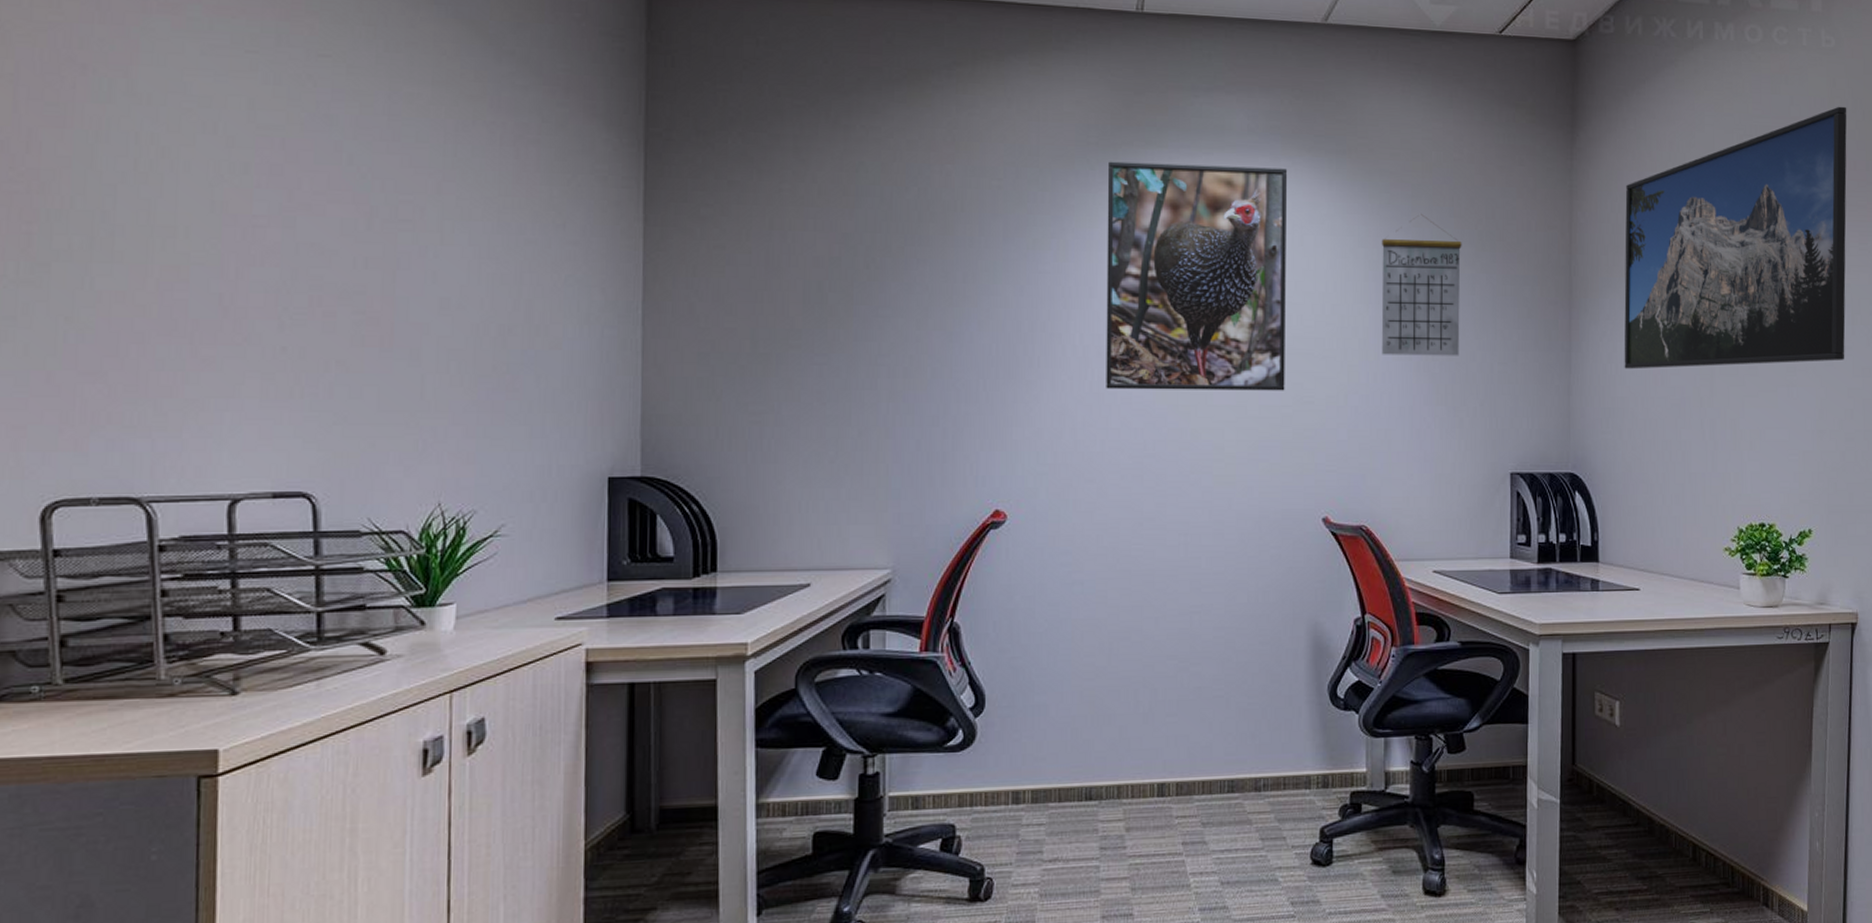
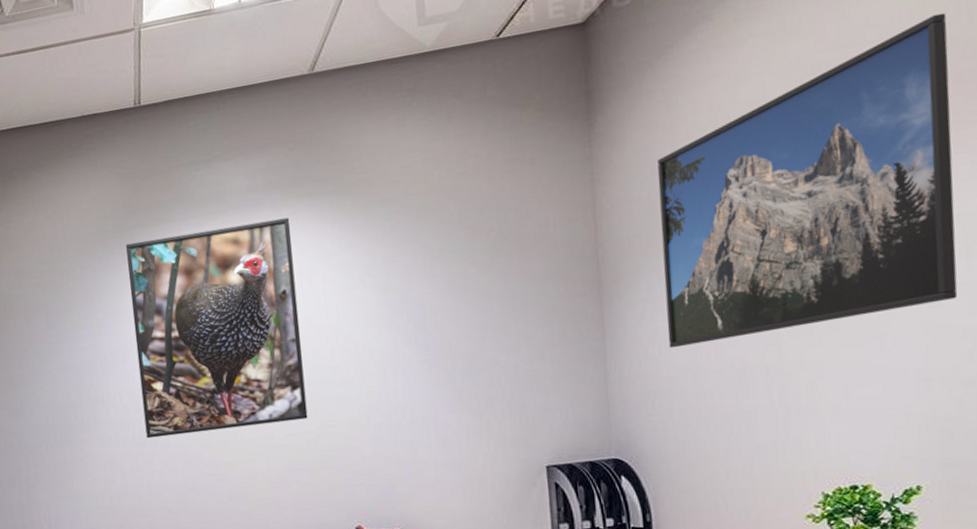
calendar: present [1381,214,1462,356] -> none [389,233,481,373]

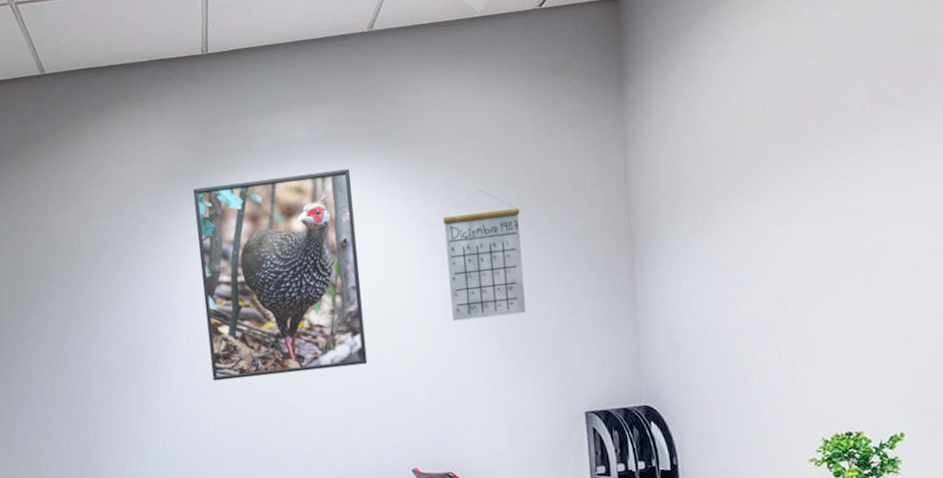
calendar: none [389,233,481,373] -> present [442,189,526,321]
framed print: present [657,12,958,349] -> none [681,8,932,304]

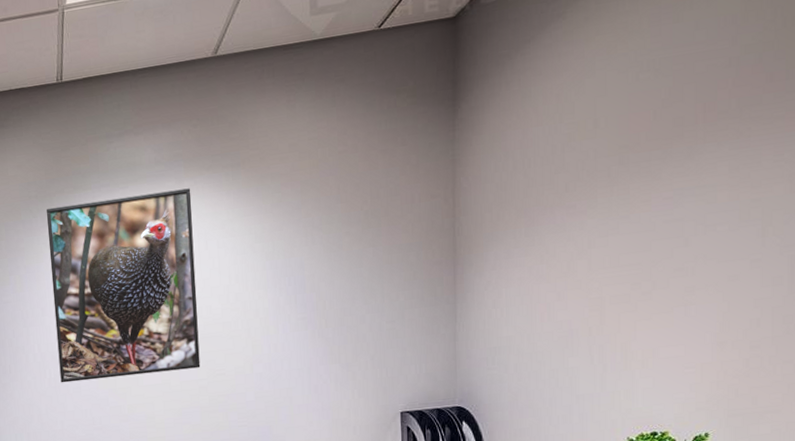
calendar: present [442,189,526,321] -> none [275,205,350,329]

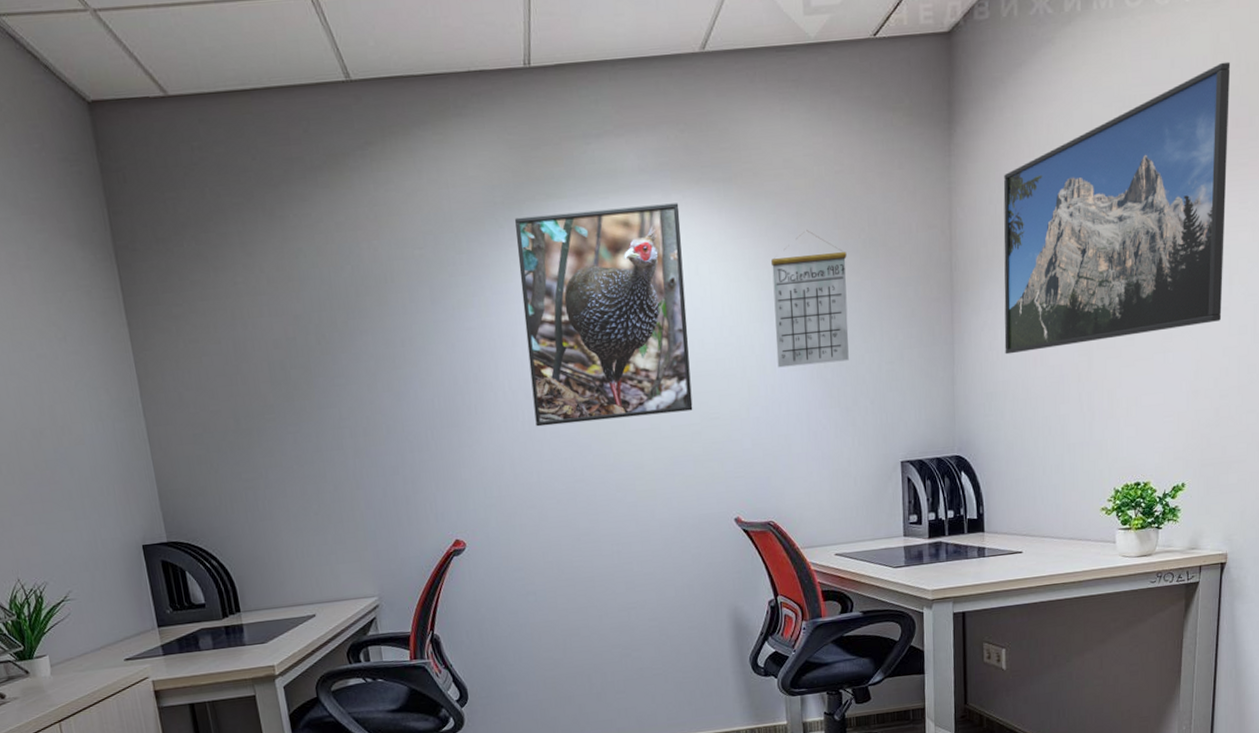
calendar: none [275,205,350,329] -> present [770,230,849,368]
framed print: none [509,18,764,312] -> present [1003,61,1231,355]

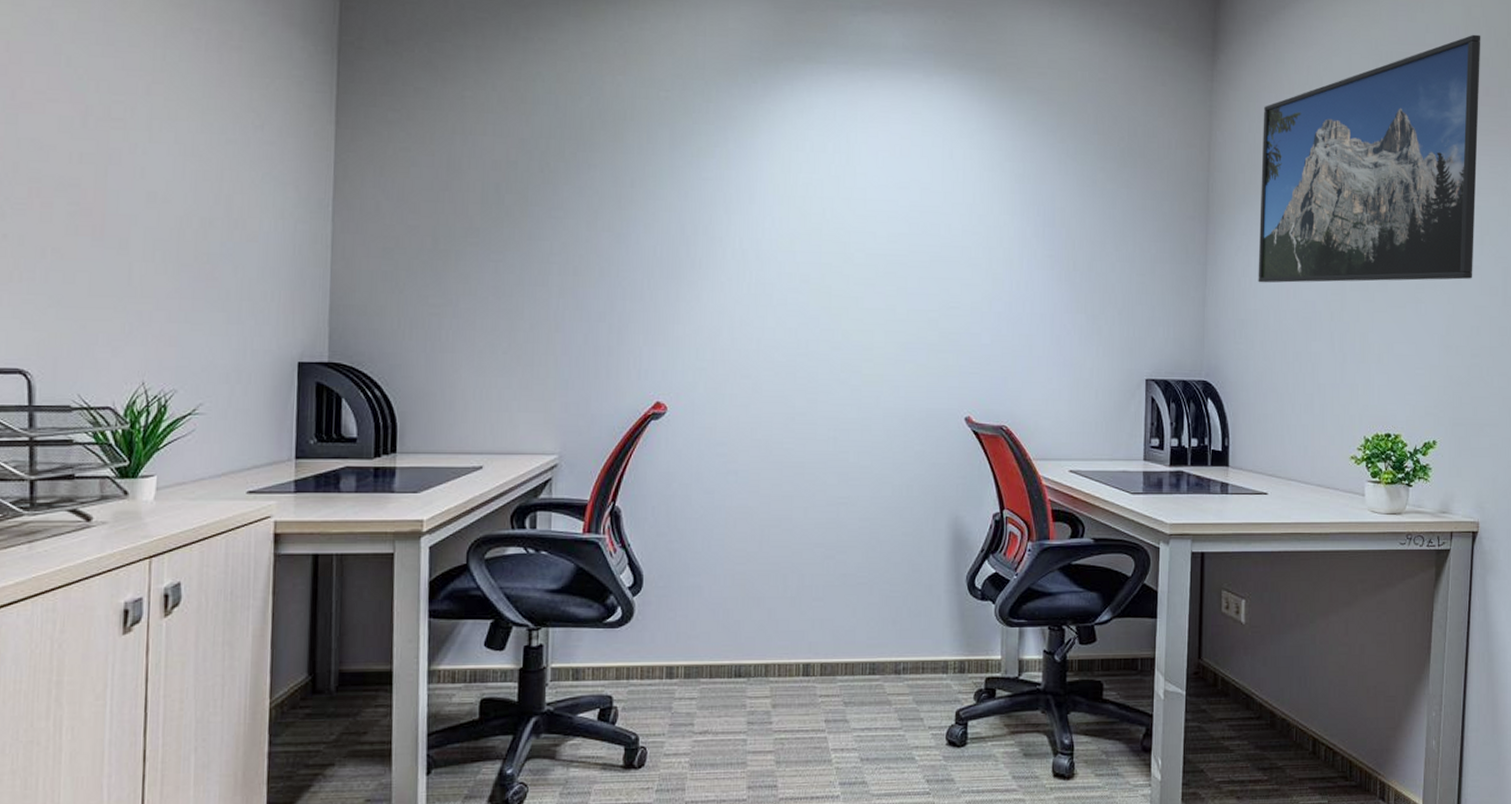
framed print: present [515,203,693,427] -> none [763,75,940,296]
calendar: present [770,230,849,368] -> none [1025,131,1105,267]

